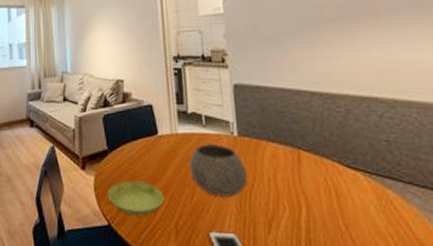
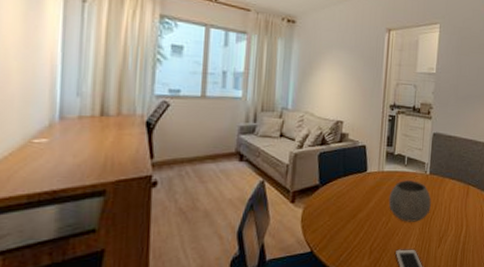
saucer: present [107,181,165,216] -> none [313,212,365,242]

